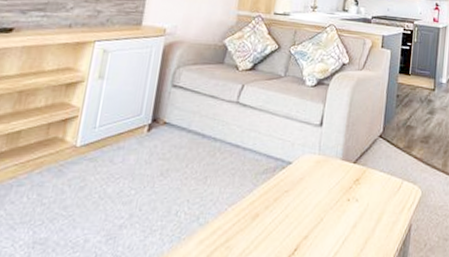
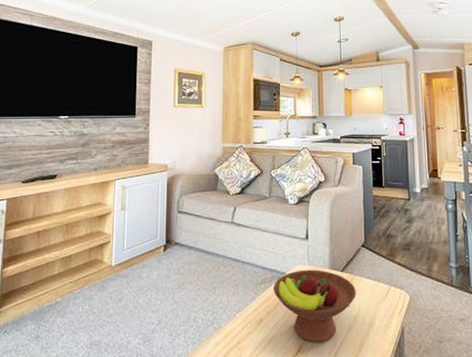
fruit bowl: none [275,159,367,240] -> present [273,270,356,342]

